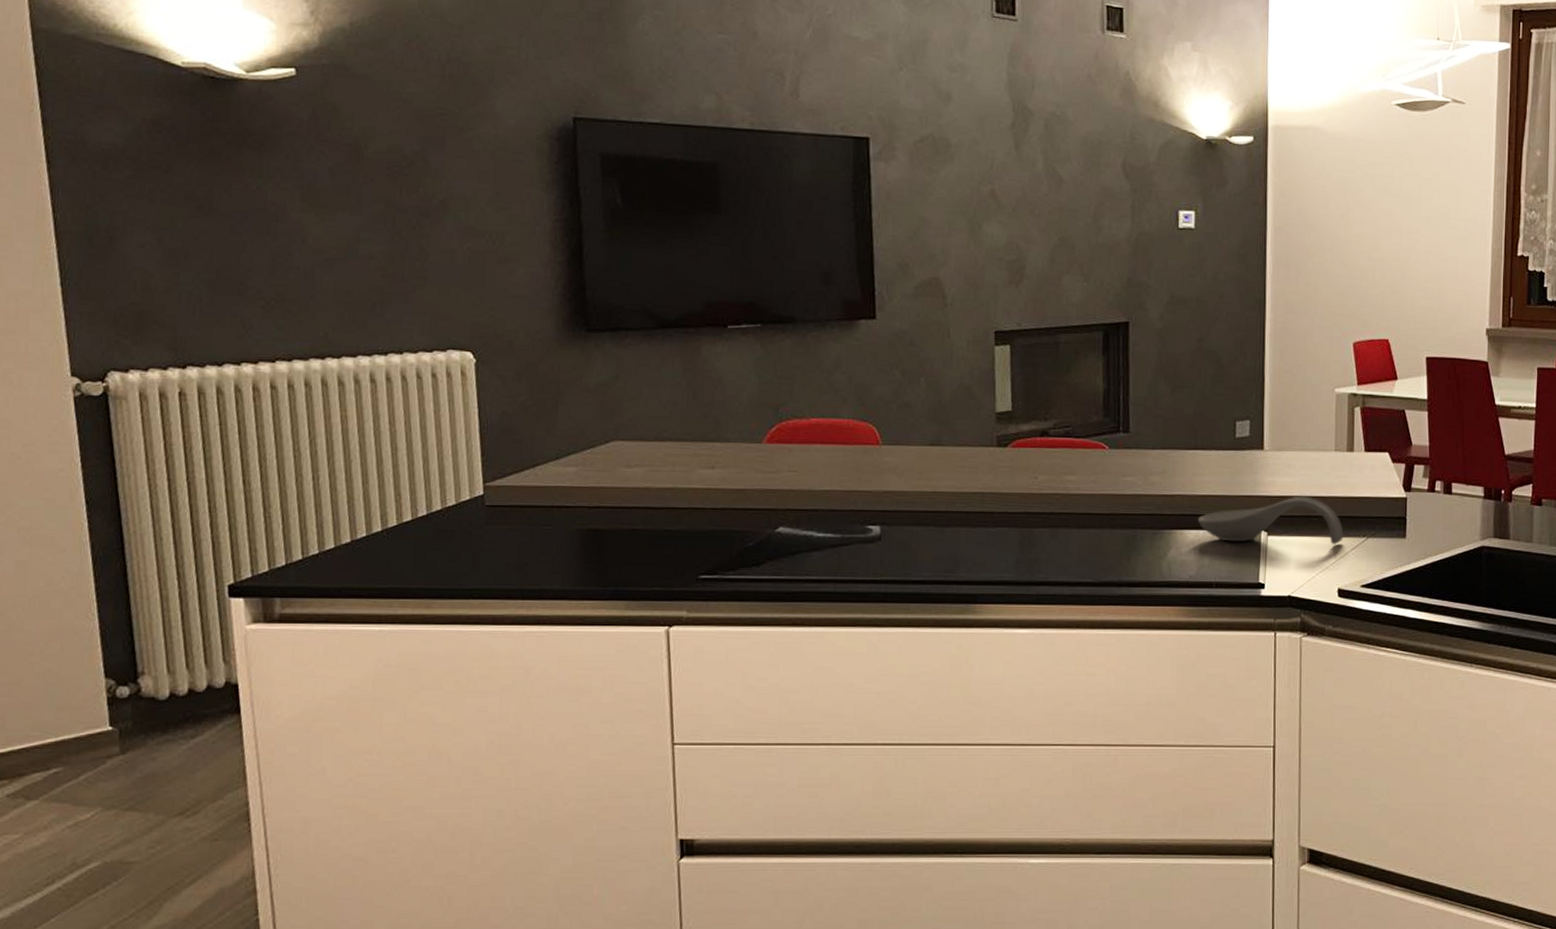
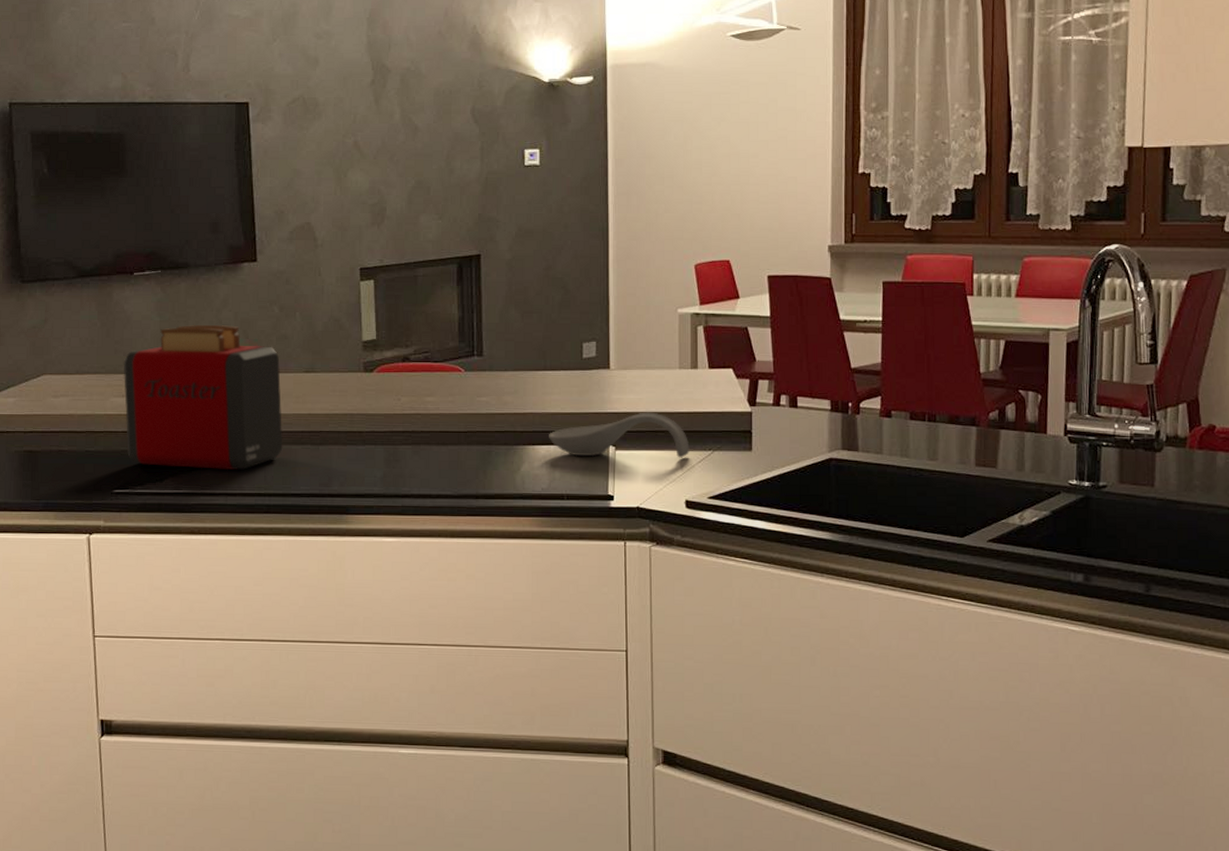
toaster: none [713,388,903,554] -> present [123,325,283,471]

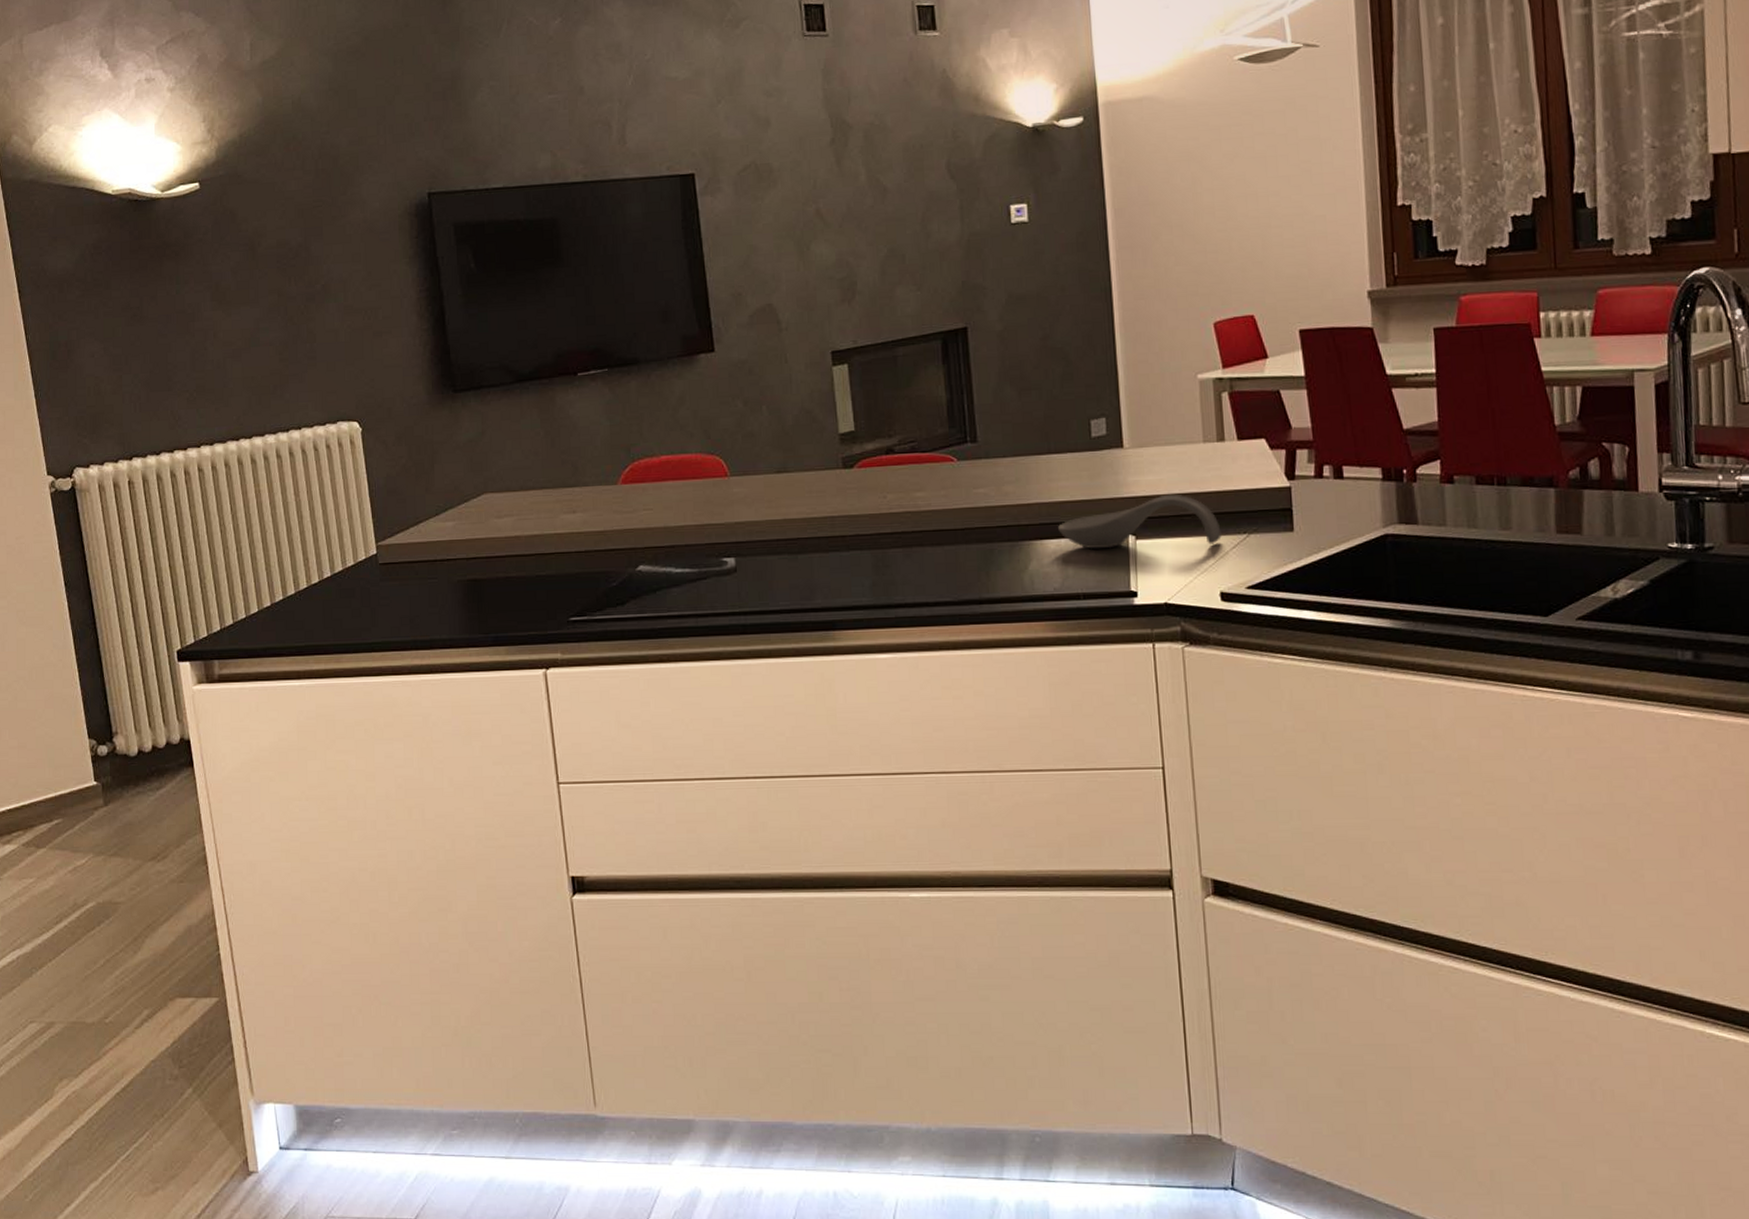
toaster: present [123,325,283,471] -> none [572,425,757,589]

